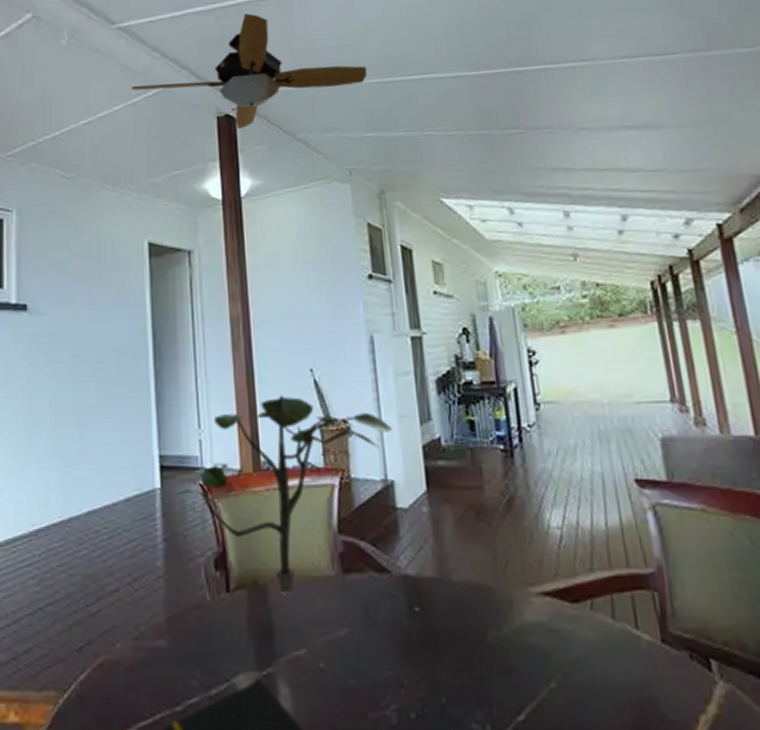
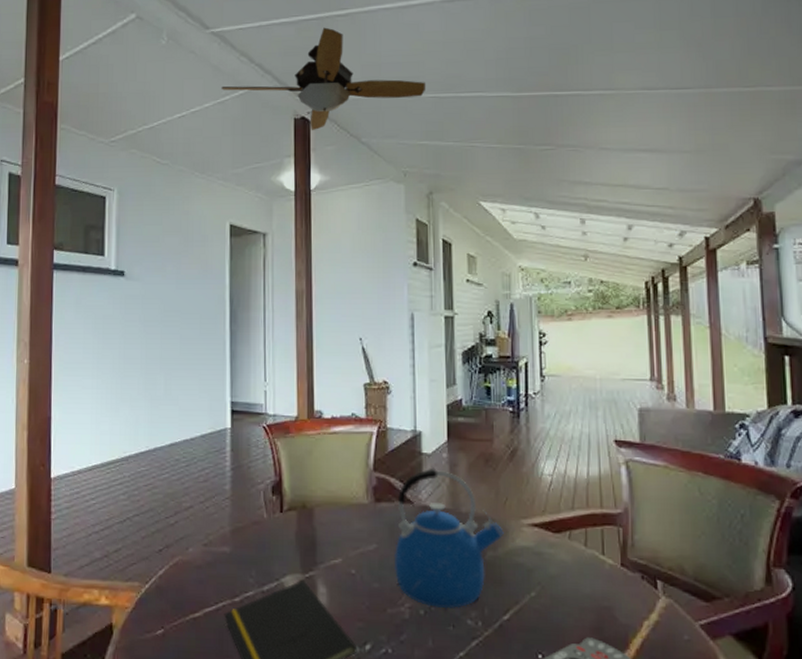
potted plant: present [176,394,393,594] -> none [243,357,424,516]
kettle: none [370,526,508,710] -> present [393,467,504,609]

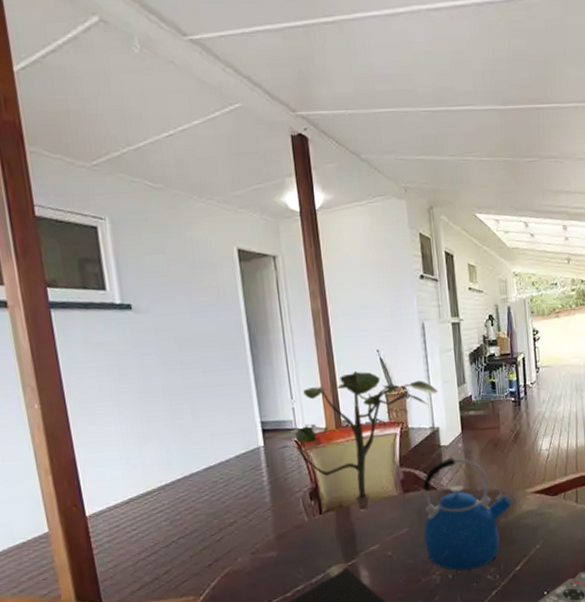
ceiling fan: present [221,27,426,131] -> none [209,36,419,149]
potted plant: none [243,357,424,516] -> present [277,370,439,511]

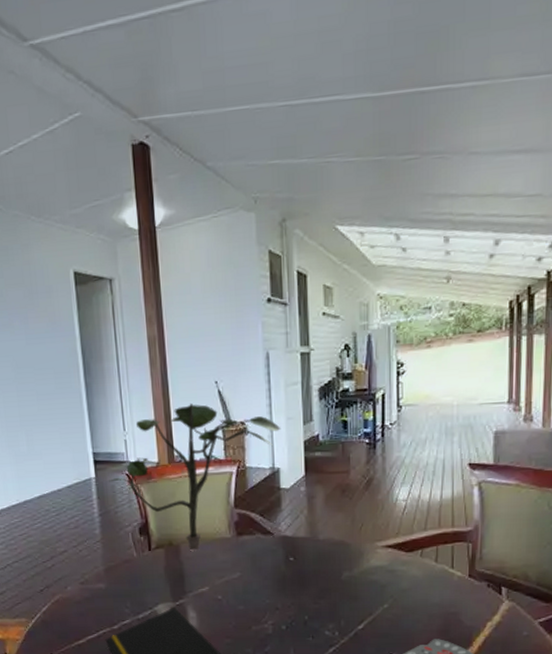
kettle: present [422,457,513,571] -> none [256,501,359,624]

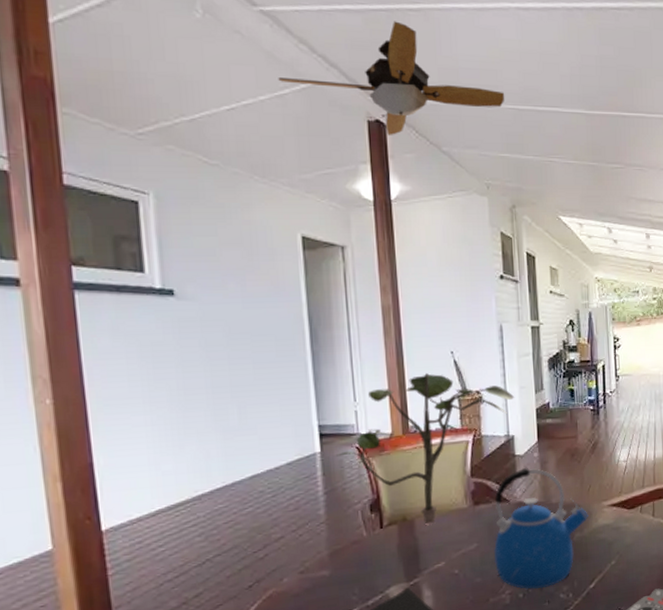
ceiling fan: none [48,27,276,158] -> present [278,21,505,136]
kettle: none [256,501,359,624] -> present [493,467,589,590]

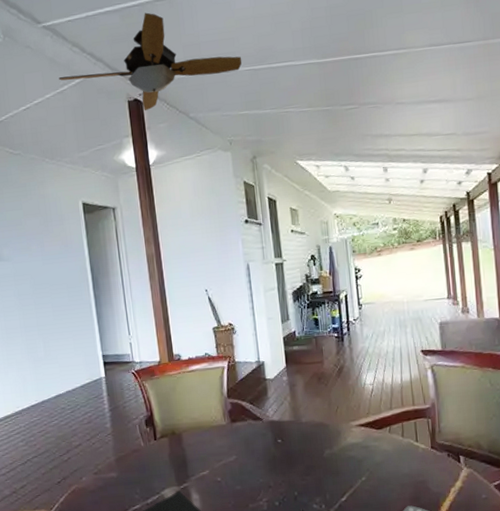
potted plant: present [335,372,515,525] -> none [116,308,264,438]
kettle: present [493,467,589,590] -> none [249,389,337,499]

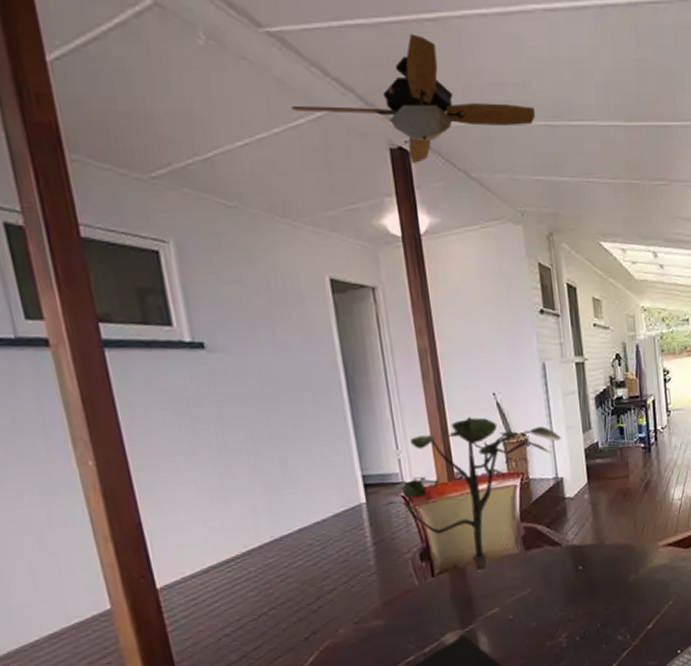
potted plant: none [116,308,264,438] -> present [381,416,562,571]

